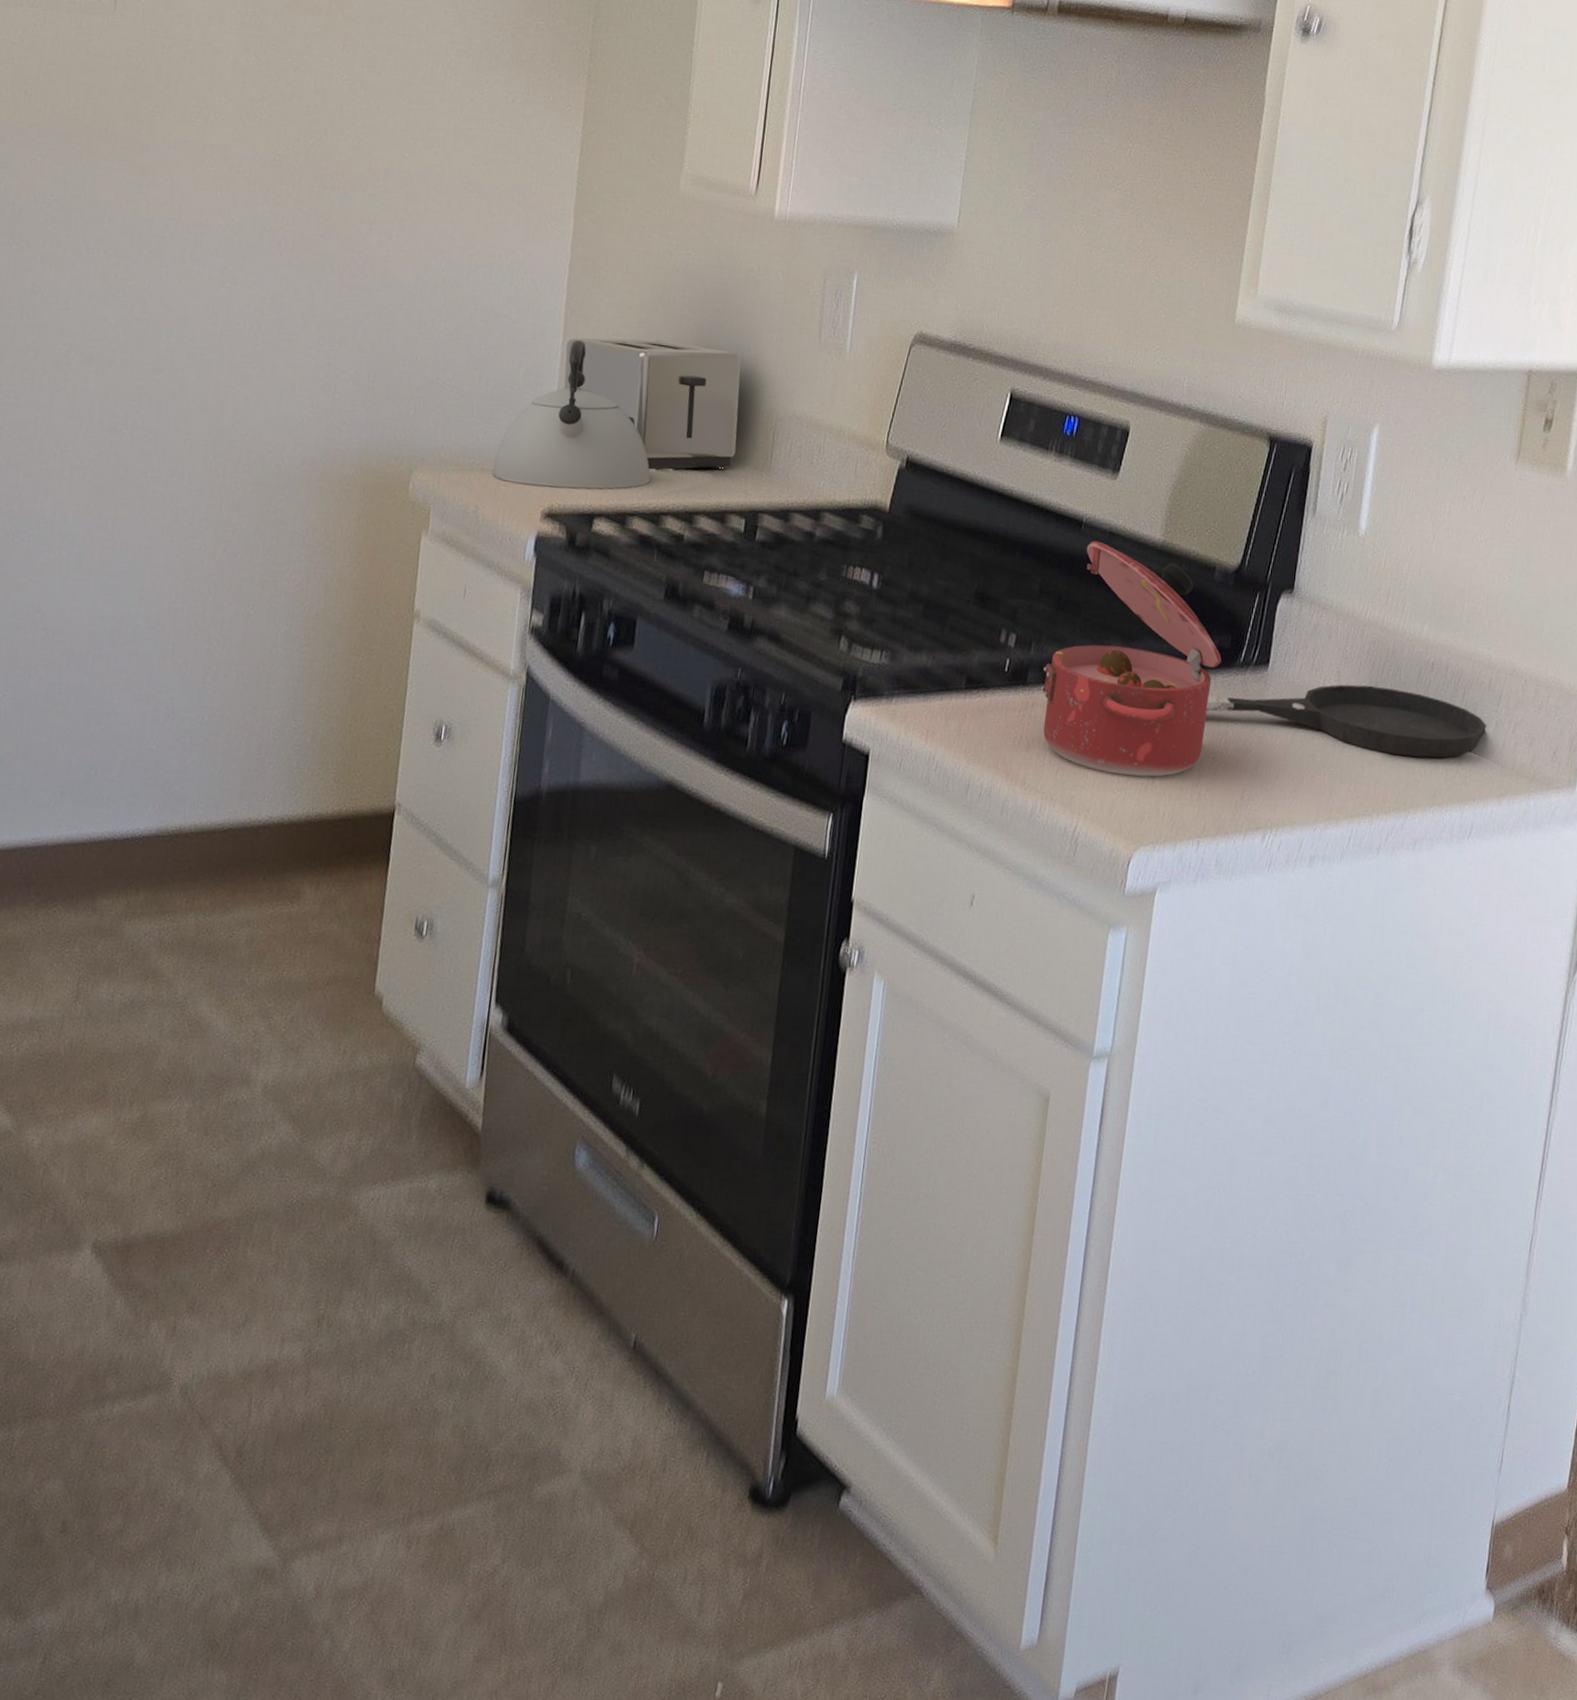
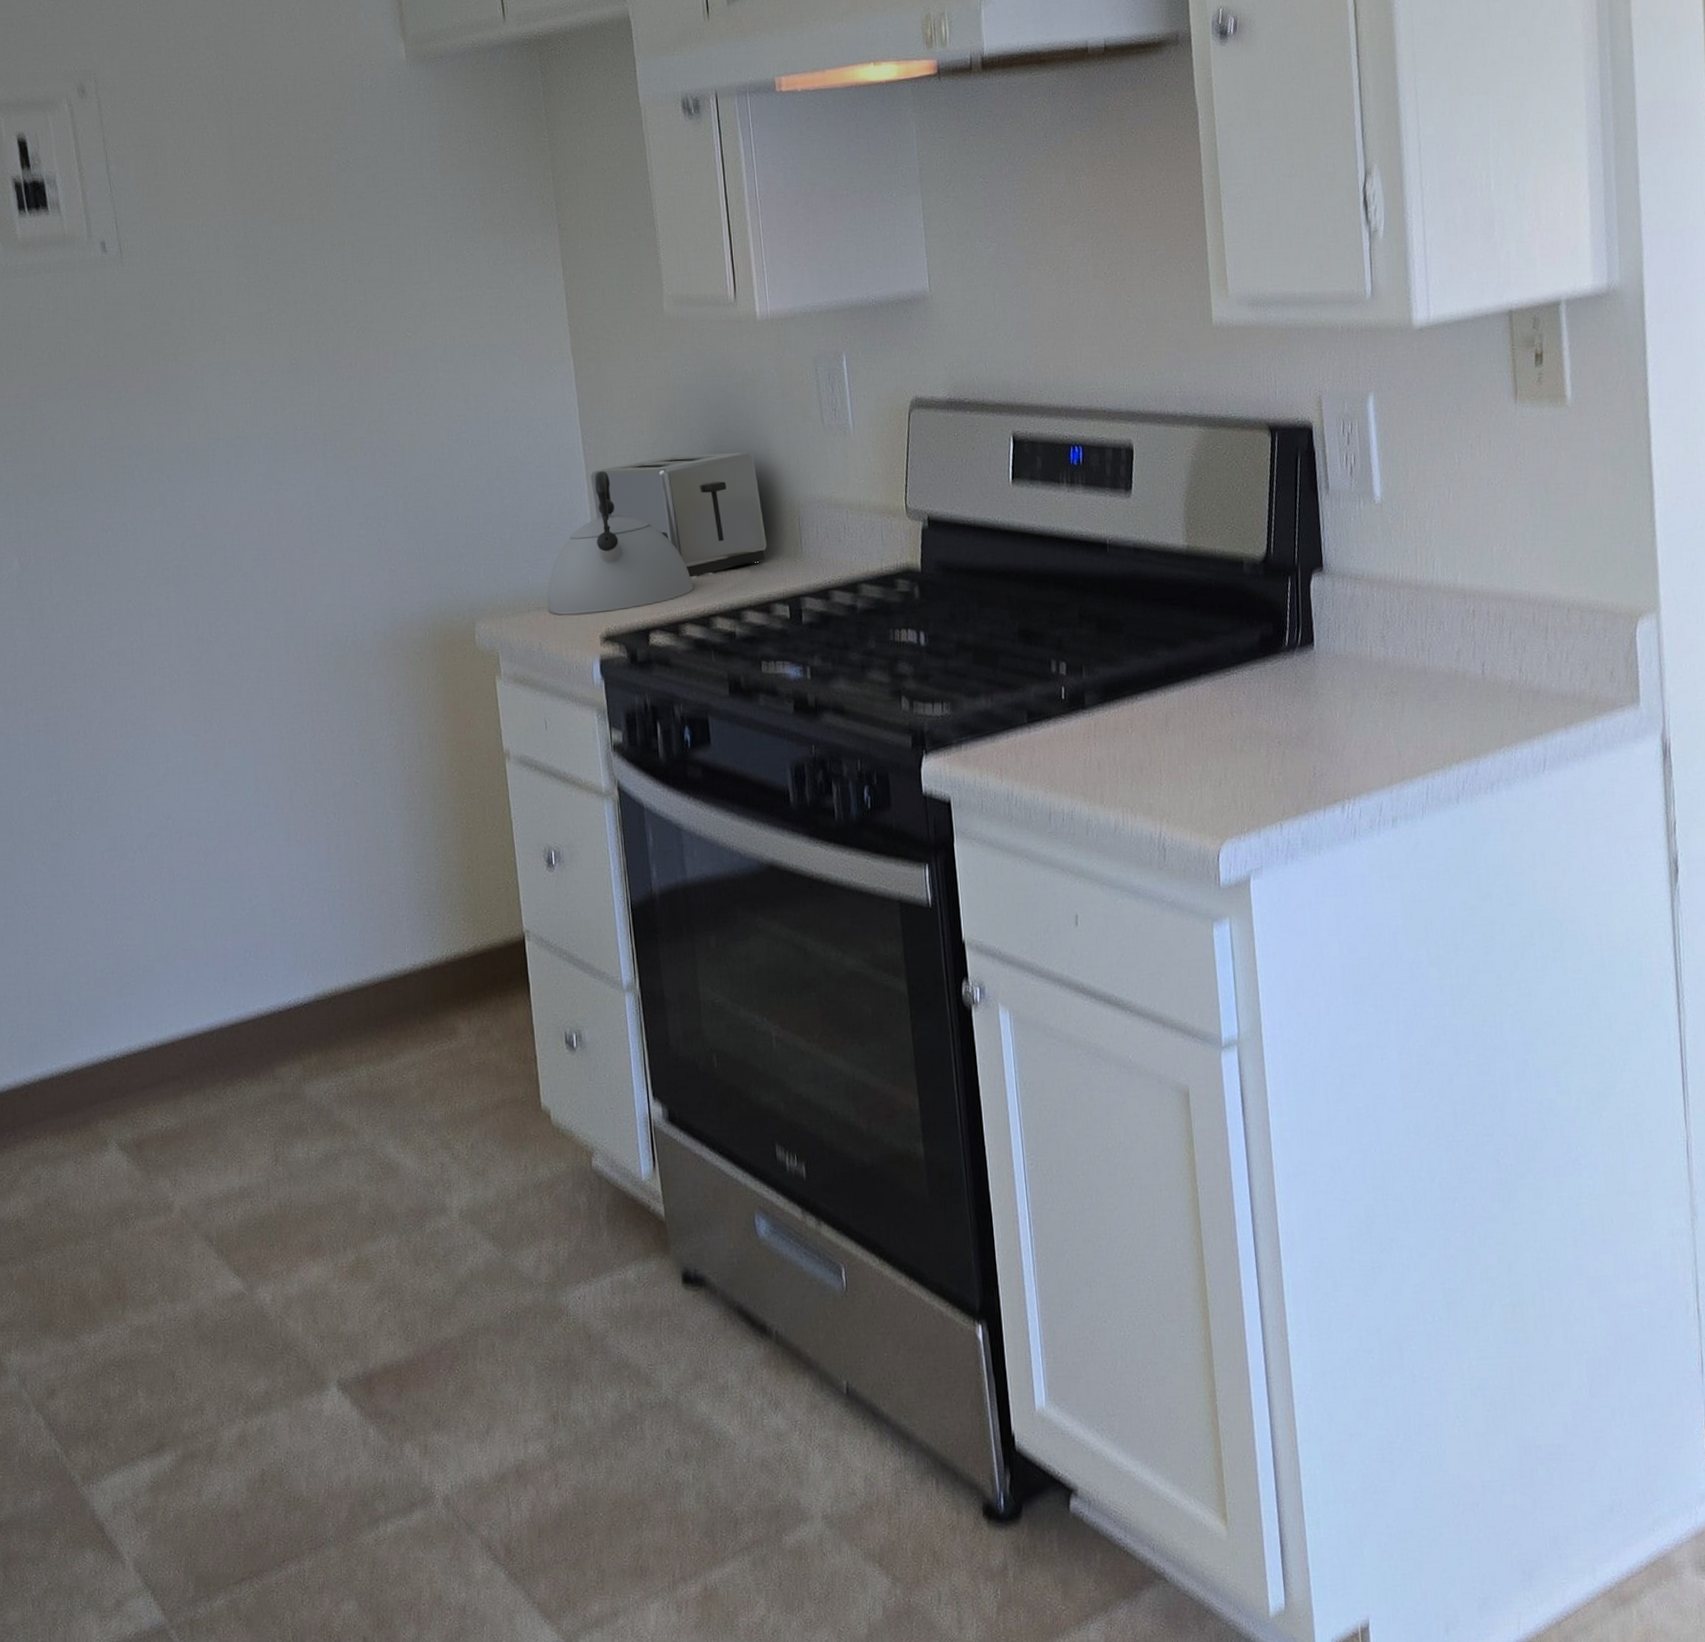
cooking pot: present [1041,540,1222,777] -> none [1098,559,1267,776]
frying pan: present [1206,684,1487,758] -> none [1261,642,1540,706]

